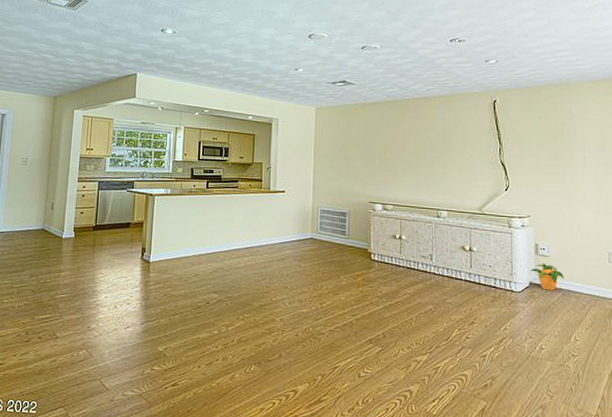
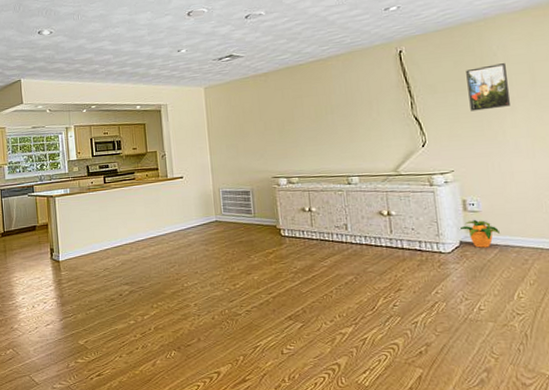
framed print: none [548,124,583,165] -> present [466,63,511,111]

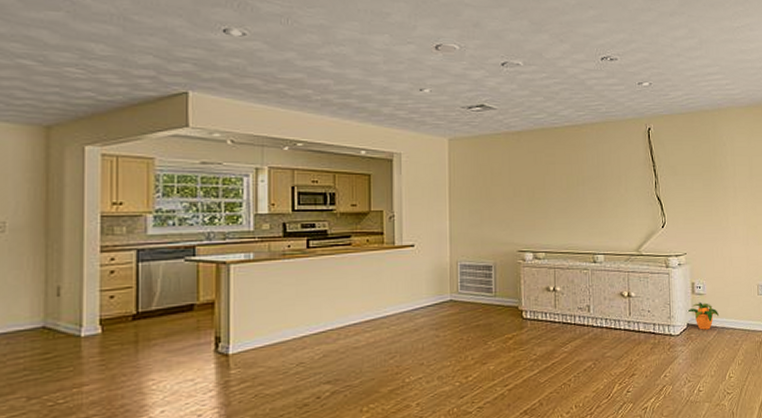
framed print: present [466,63,511,111] -> none [702,154,734,196]

